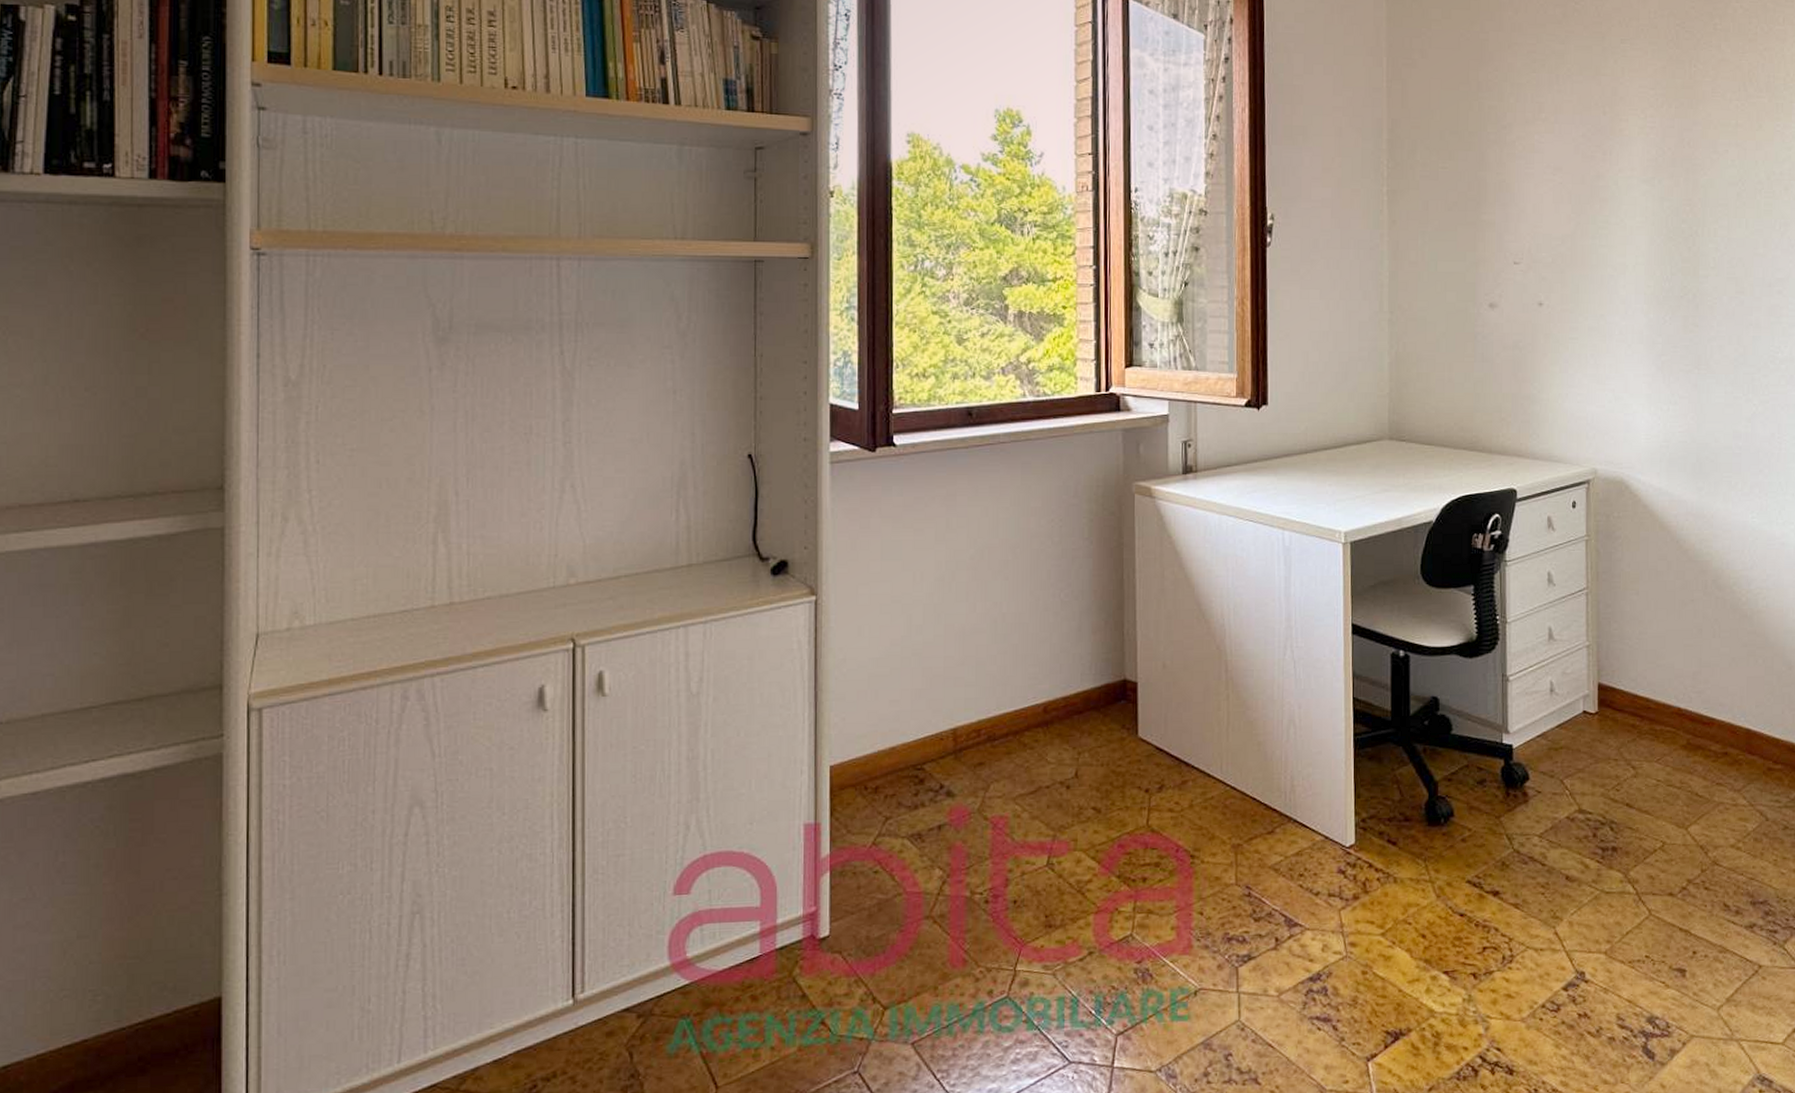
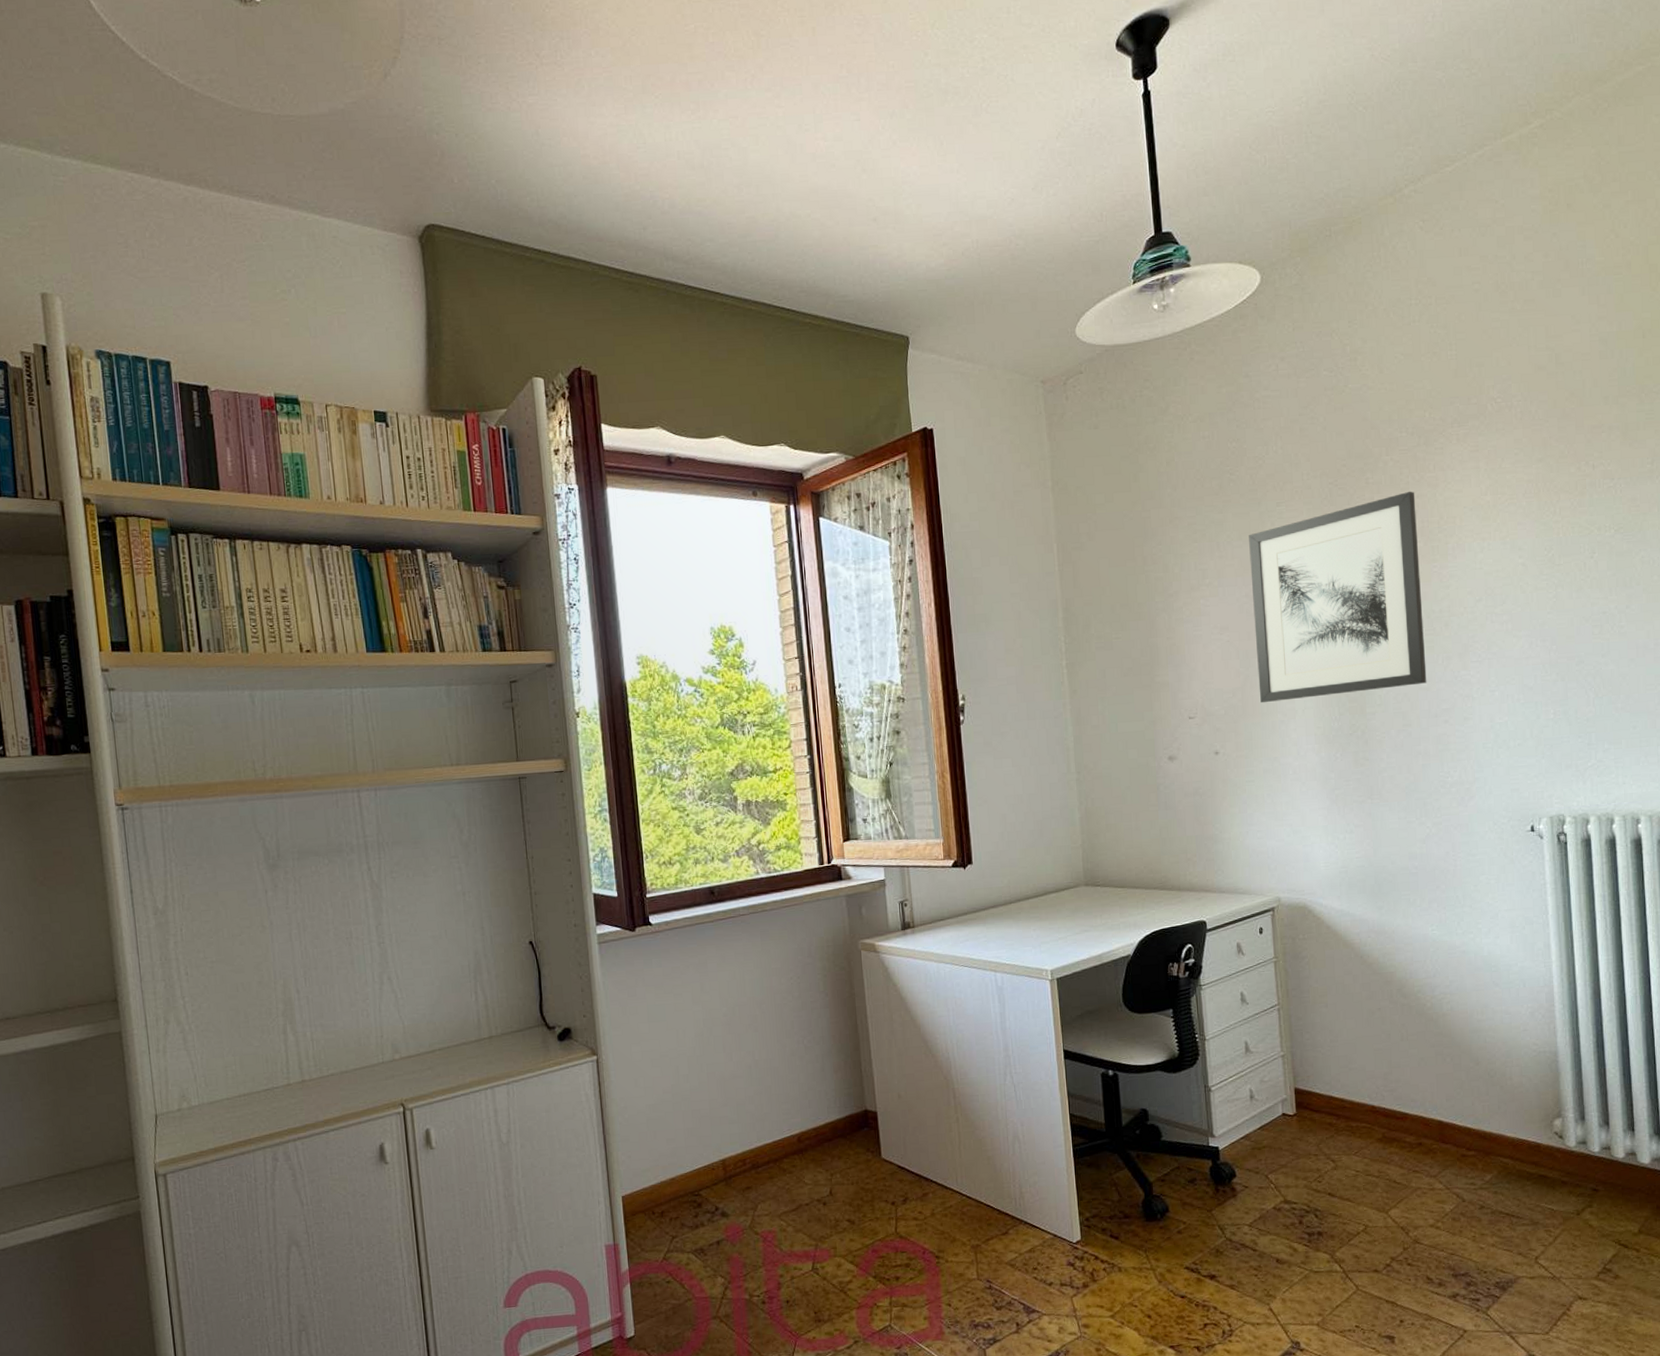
wall art: none [1589,42,1763,254] -> present [1249,491,1427,703]

